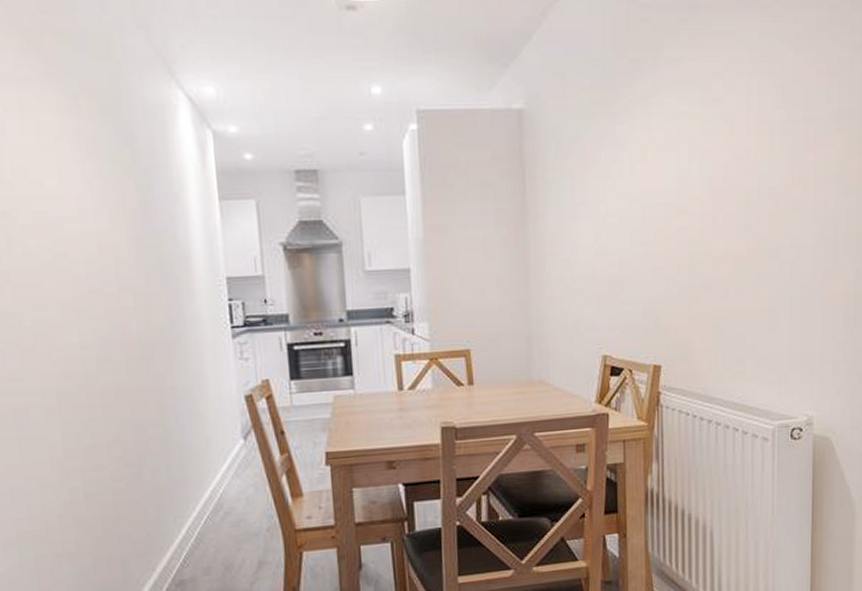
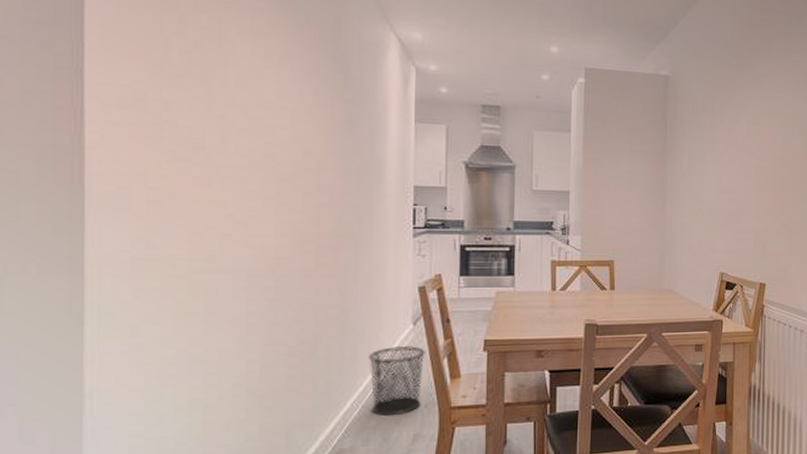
waste bin: none [198,463,261,542] -> present [368,345,426,416]

